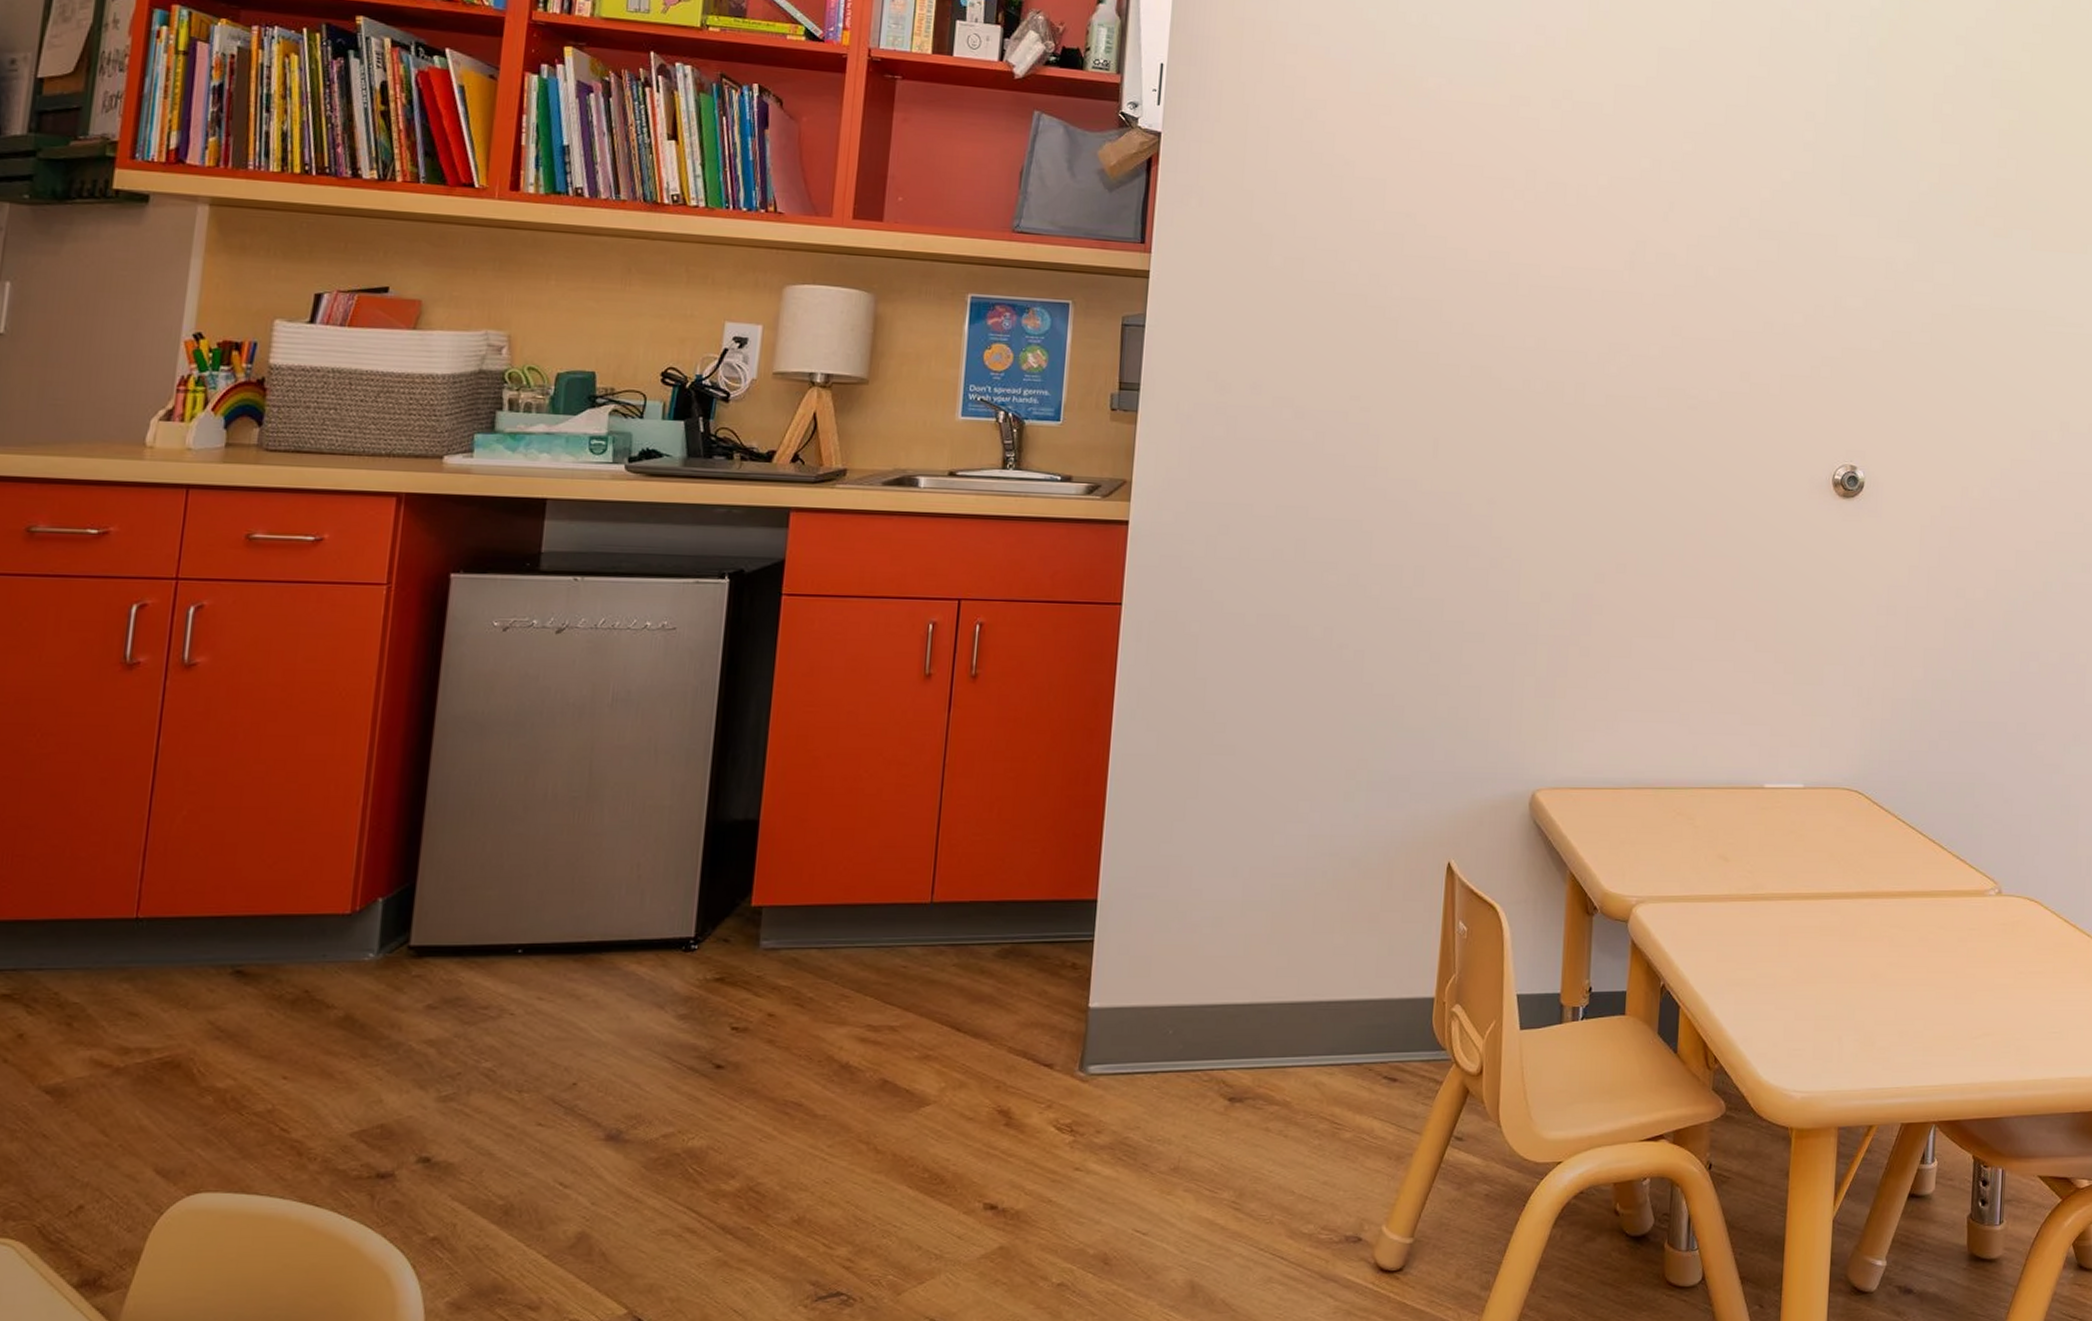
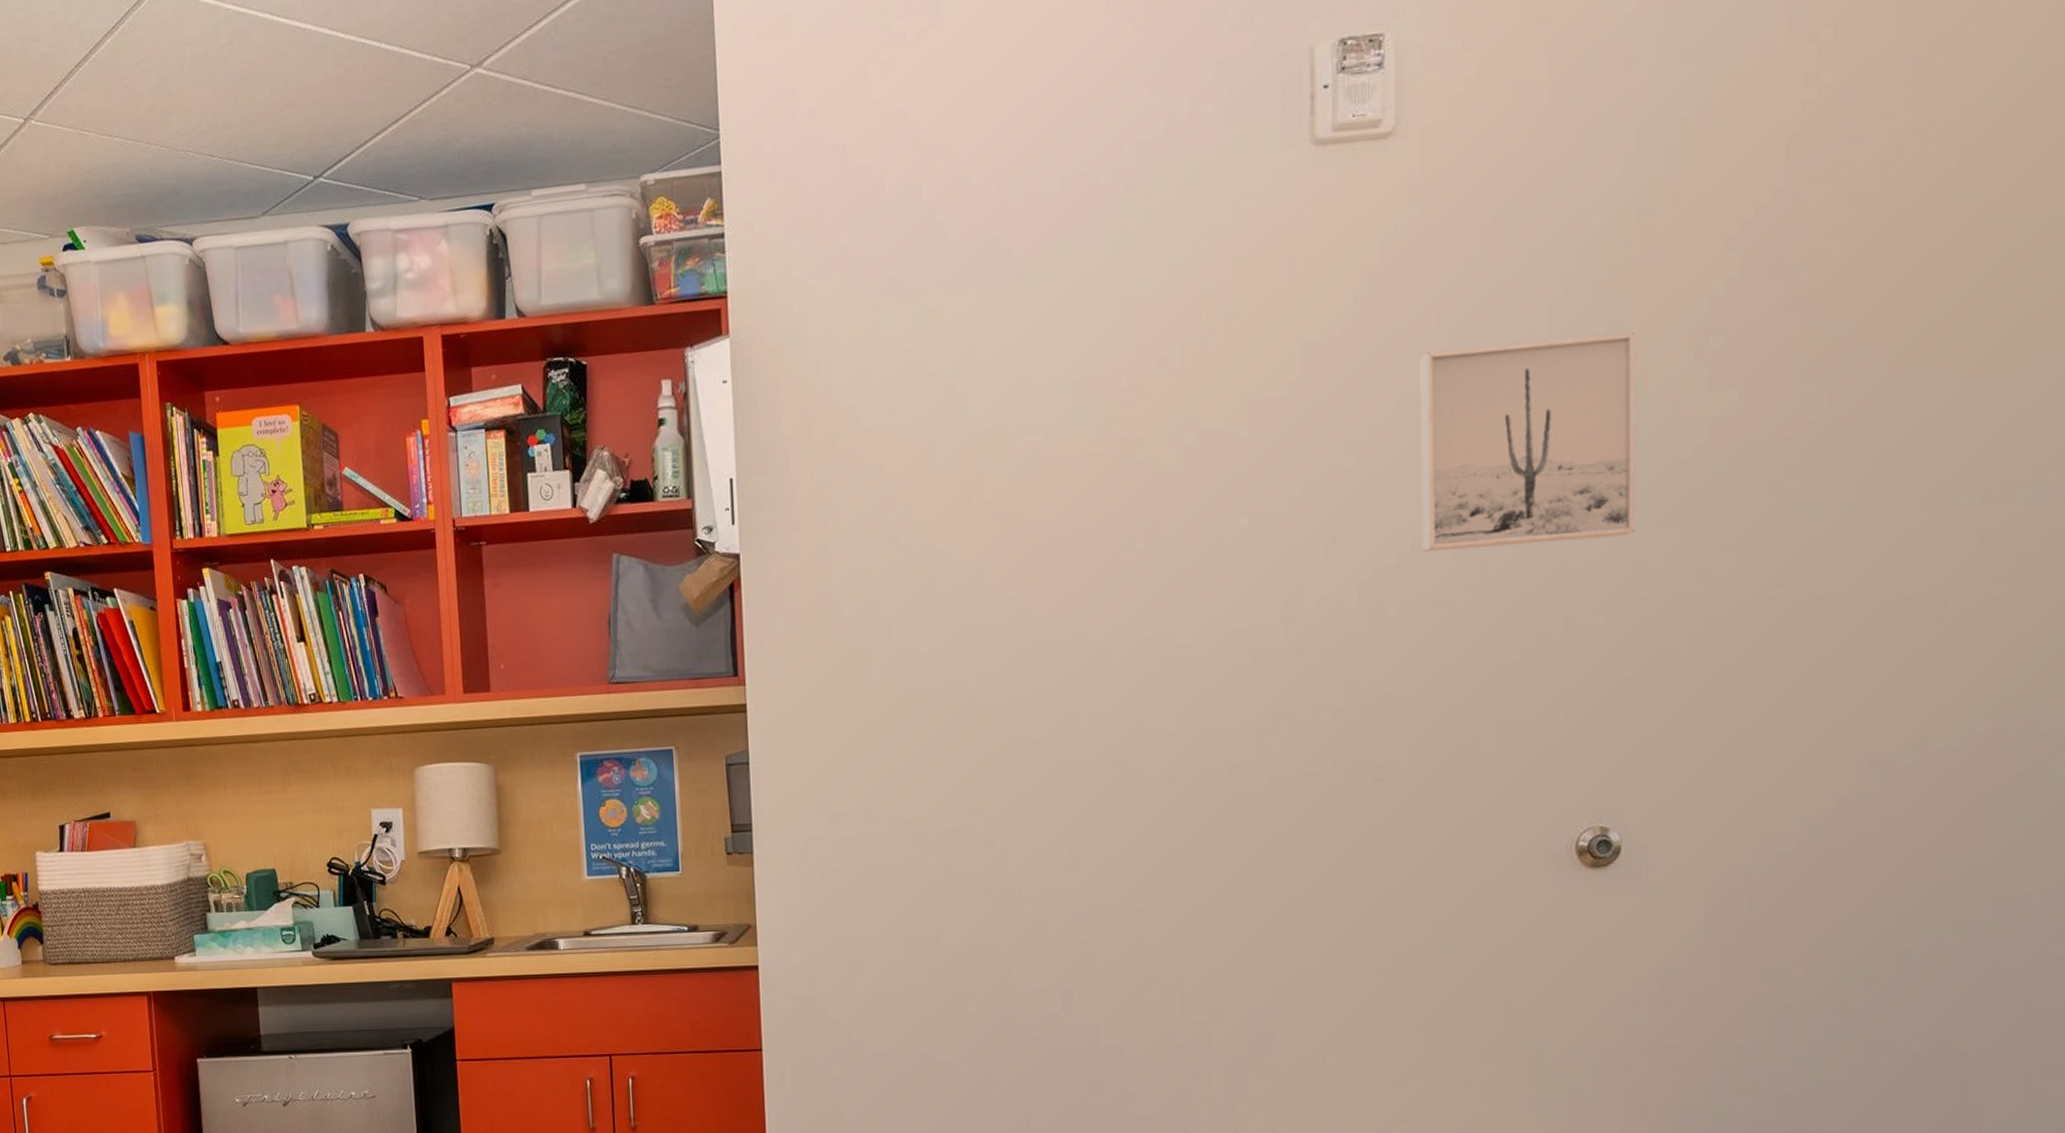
wall art: none [1736,74,1895,241] -> present [1420,332,1636,552]

